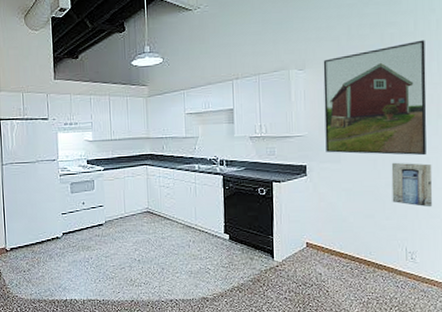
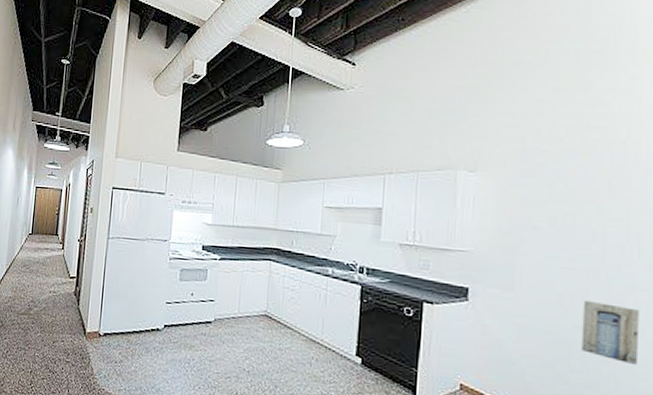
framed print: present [323,39,427,156] -> none [496,151,640,297]

